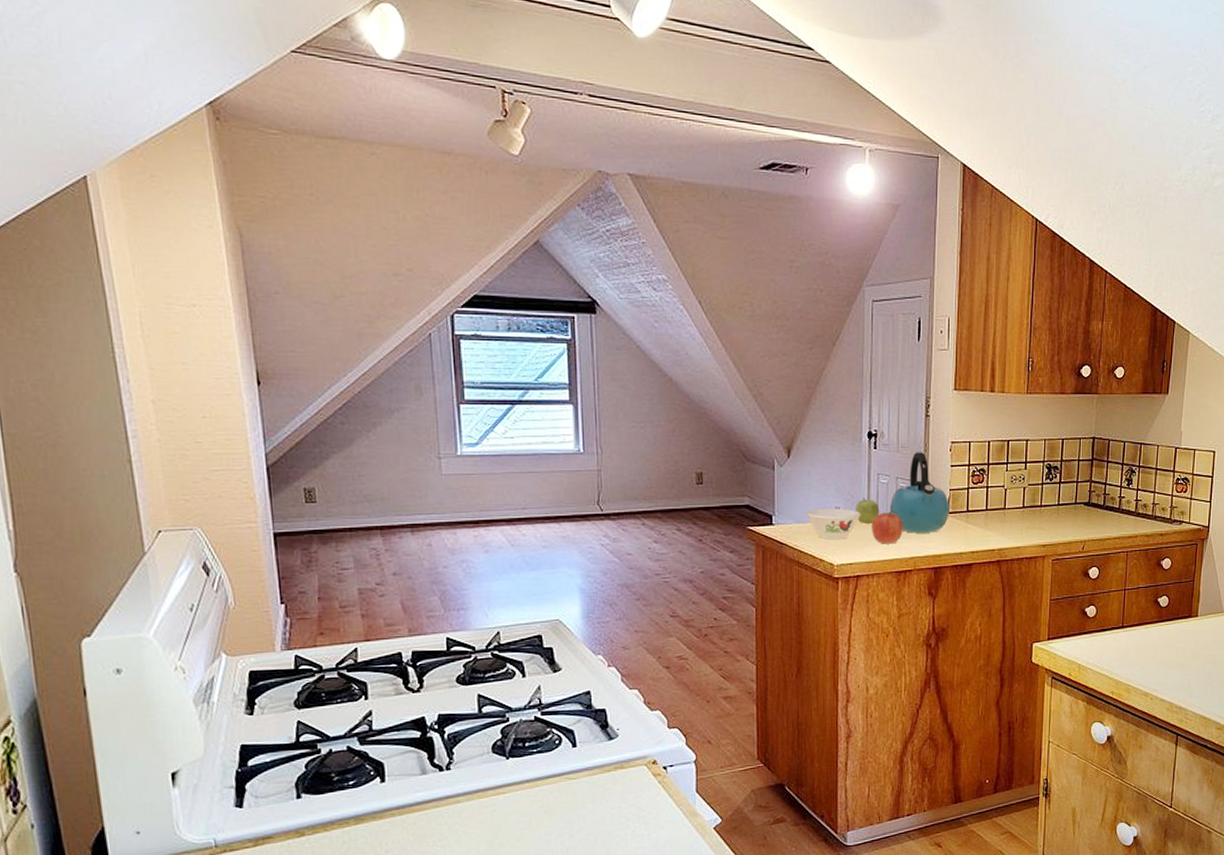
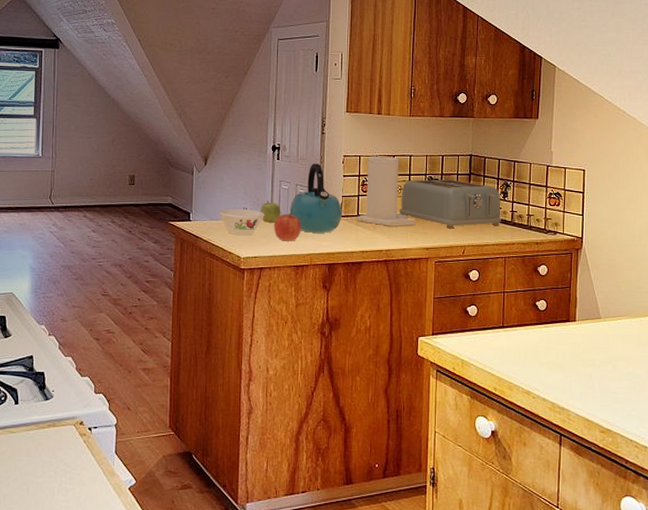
paper towel: none [967,441,1032,522] -> present [357,156,416,227]
toaster: none [1013,466,1125,522] -> present [399,179,501,229]

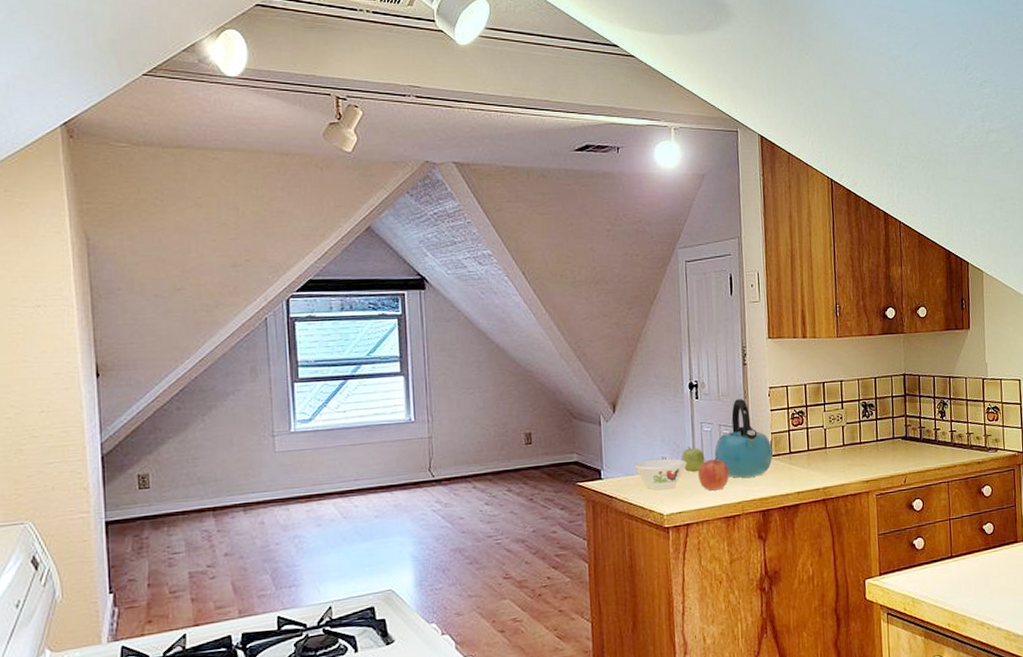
paper towel: present [357,156,416,227] -> none [790,383,853,462]
toaster: present [399,179,501,229] -> none [834,402,941,457]

